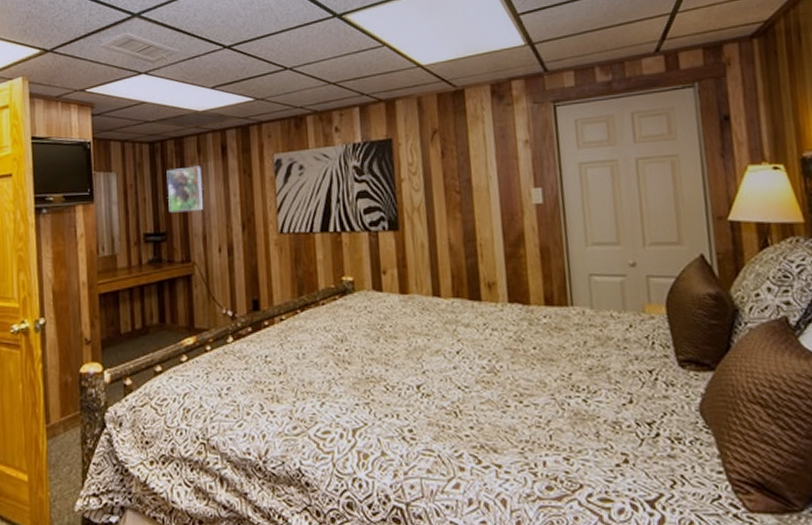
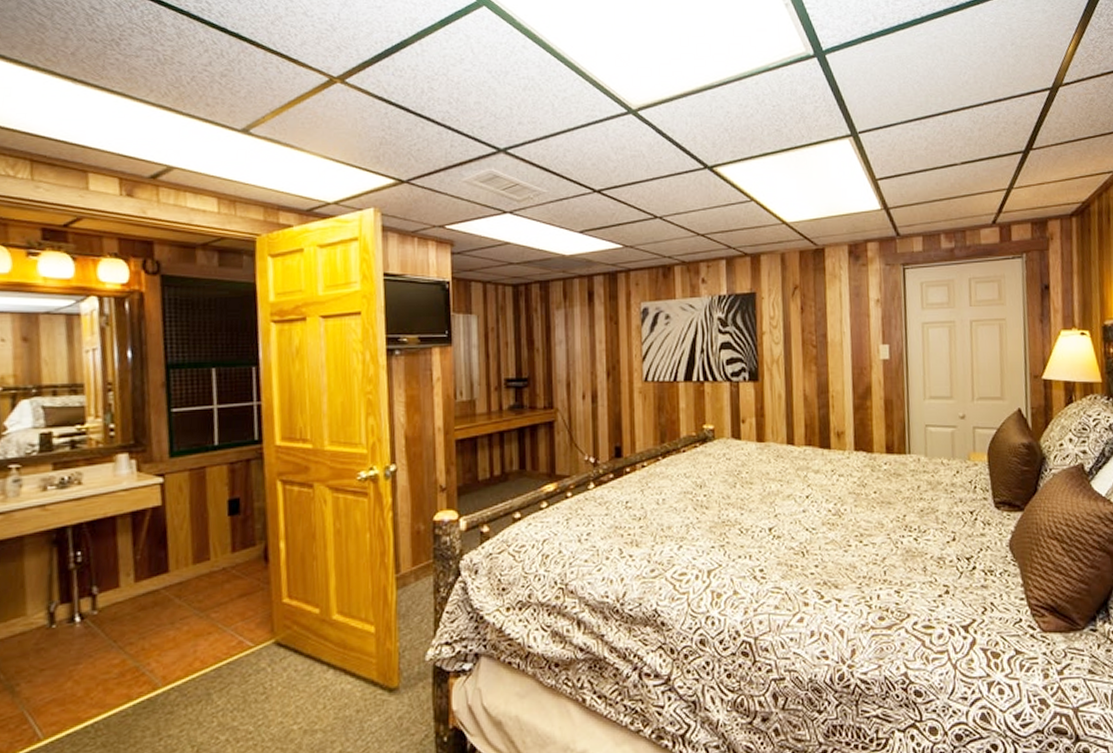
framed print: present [166,166,204,213] -> none [530,311,569,358]

